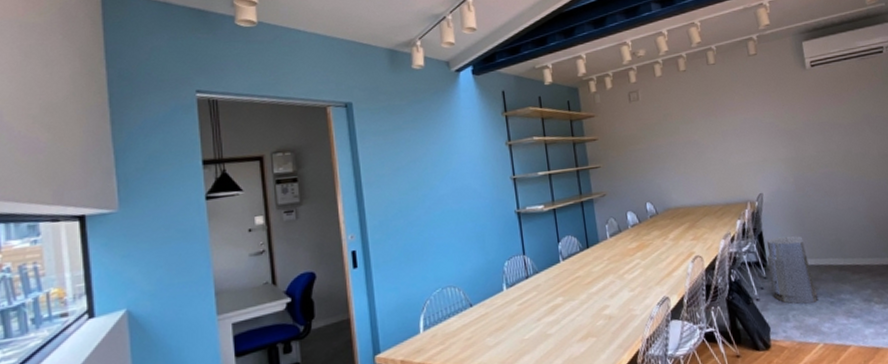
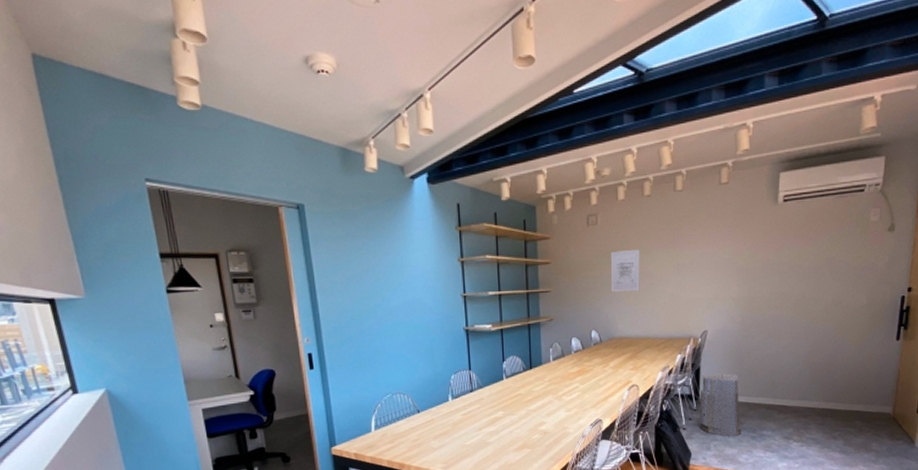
wall art: none [655,119,689,163] -> present [610,249,640,293]

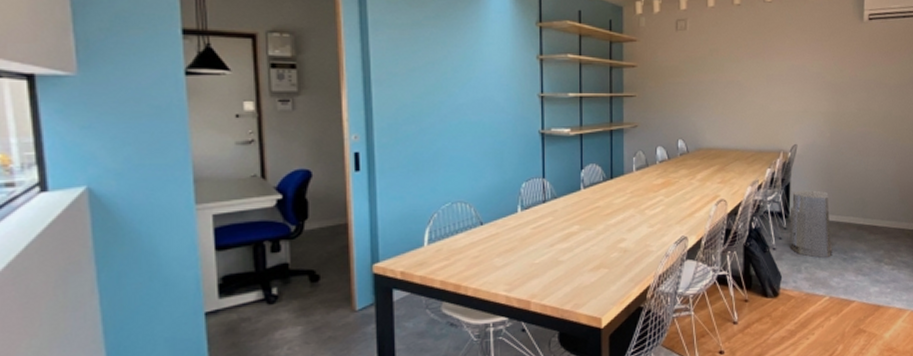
wall art: present [610,249,640,293] -> none [699,57,729,101]

